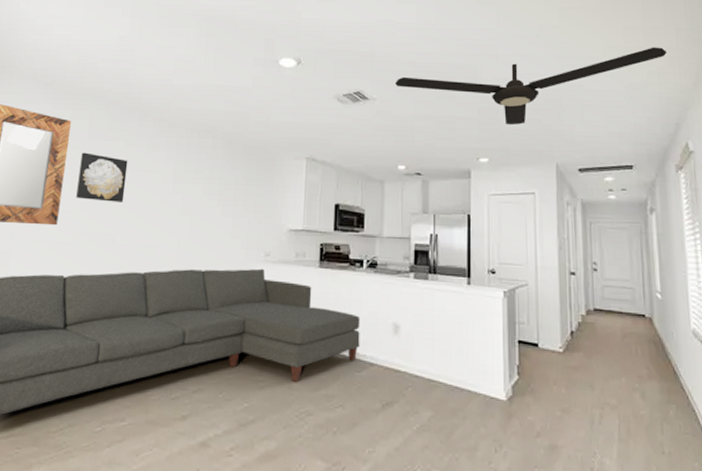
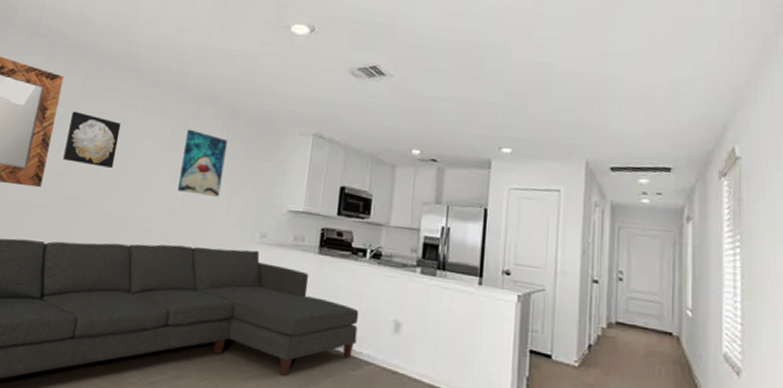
wall art: none [185,161,228,222] -> present [178,129,228,197]
ceiling fan: present [394,47,667,125] -> none [415,39,718,115]

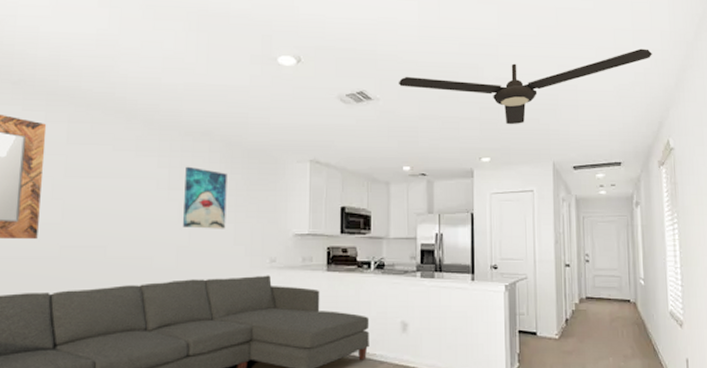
wall art: present [63,111,122,168] -> none [57,159,116,212]
ceiling fan: none [415,39,718,115] -> present [398,48,652,125]

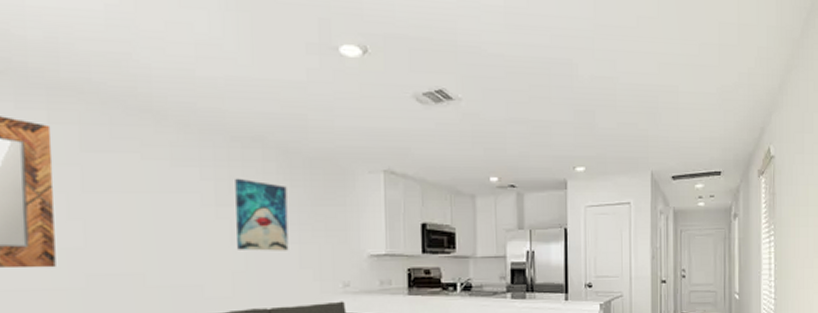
ceiling fan: present [398,48,652,125] -> none [482,45,757,130]

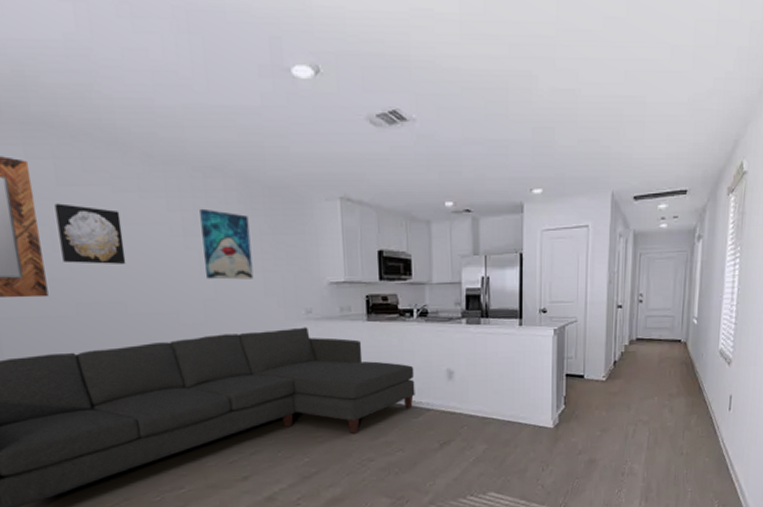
wall art: none [75,169,149,233] -> present [54,203,126,264]

